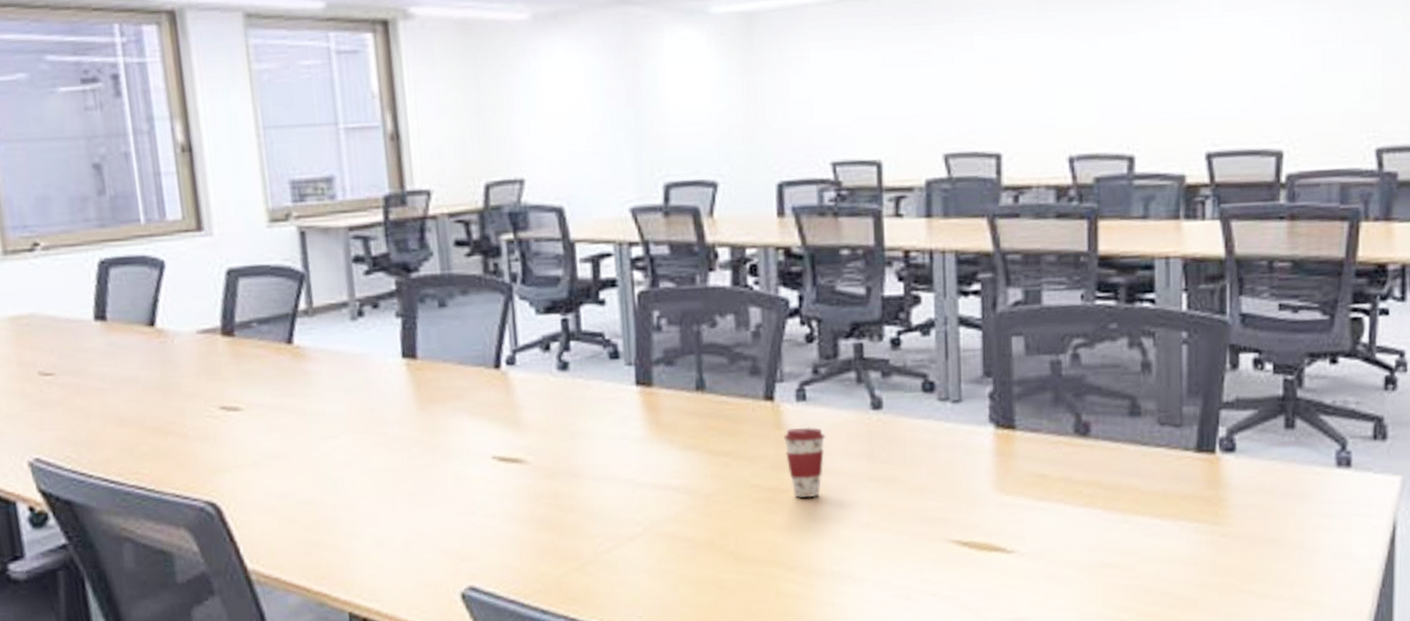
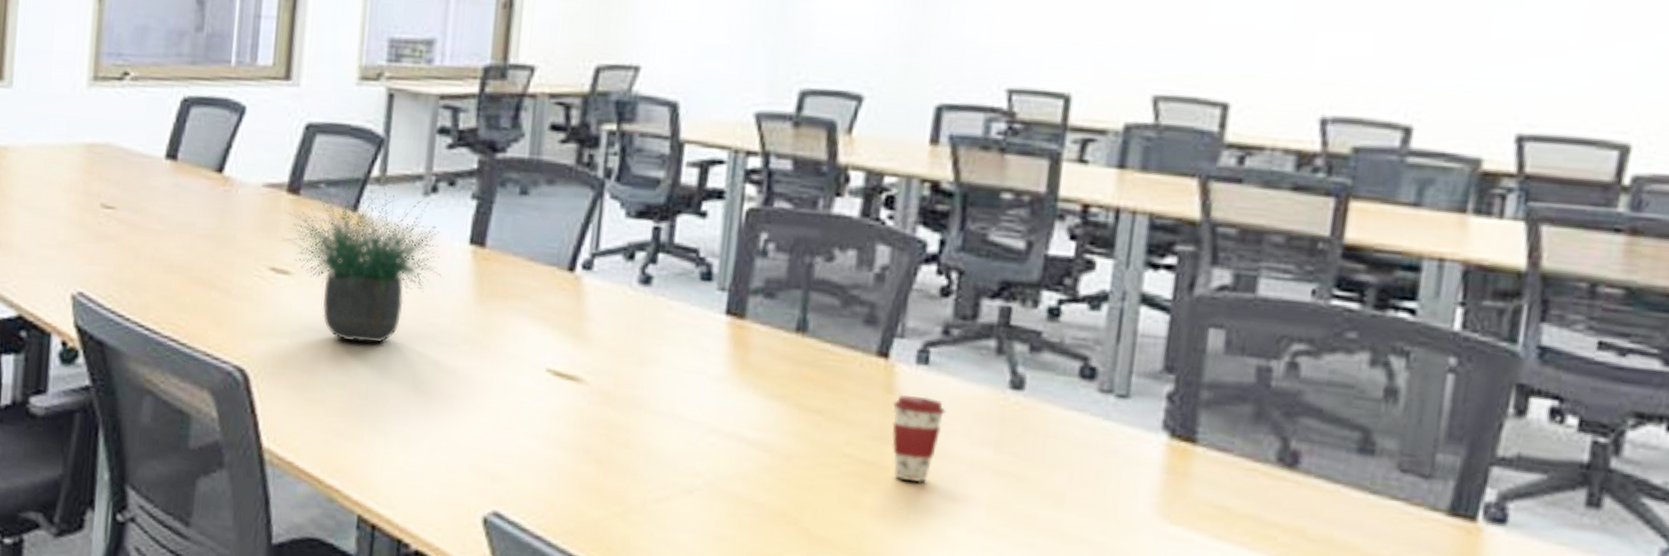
potted plant: none [225,299,382,462] -> present [281,165,441,344]

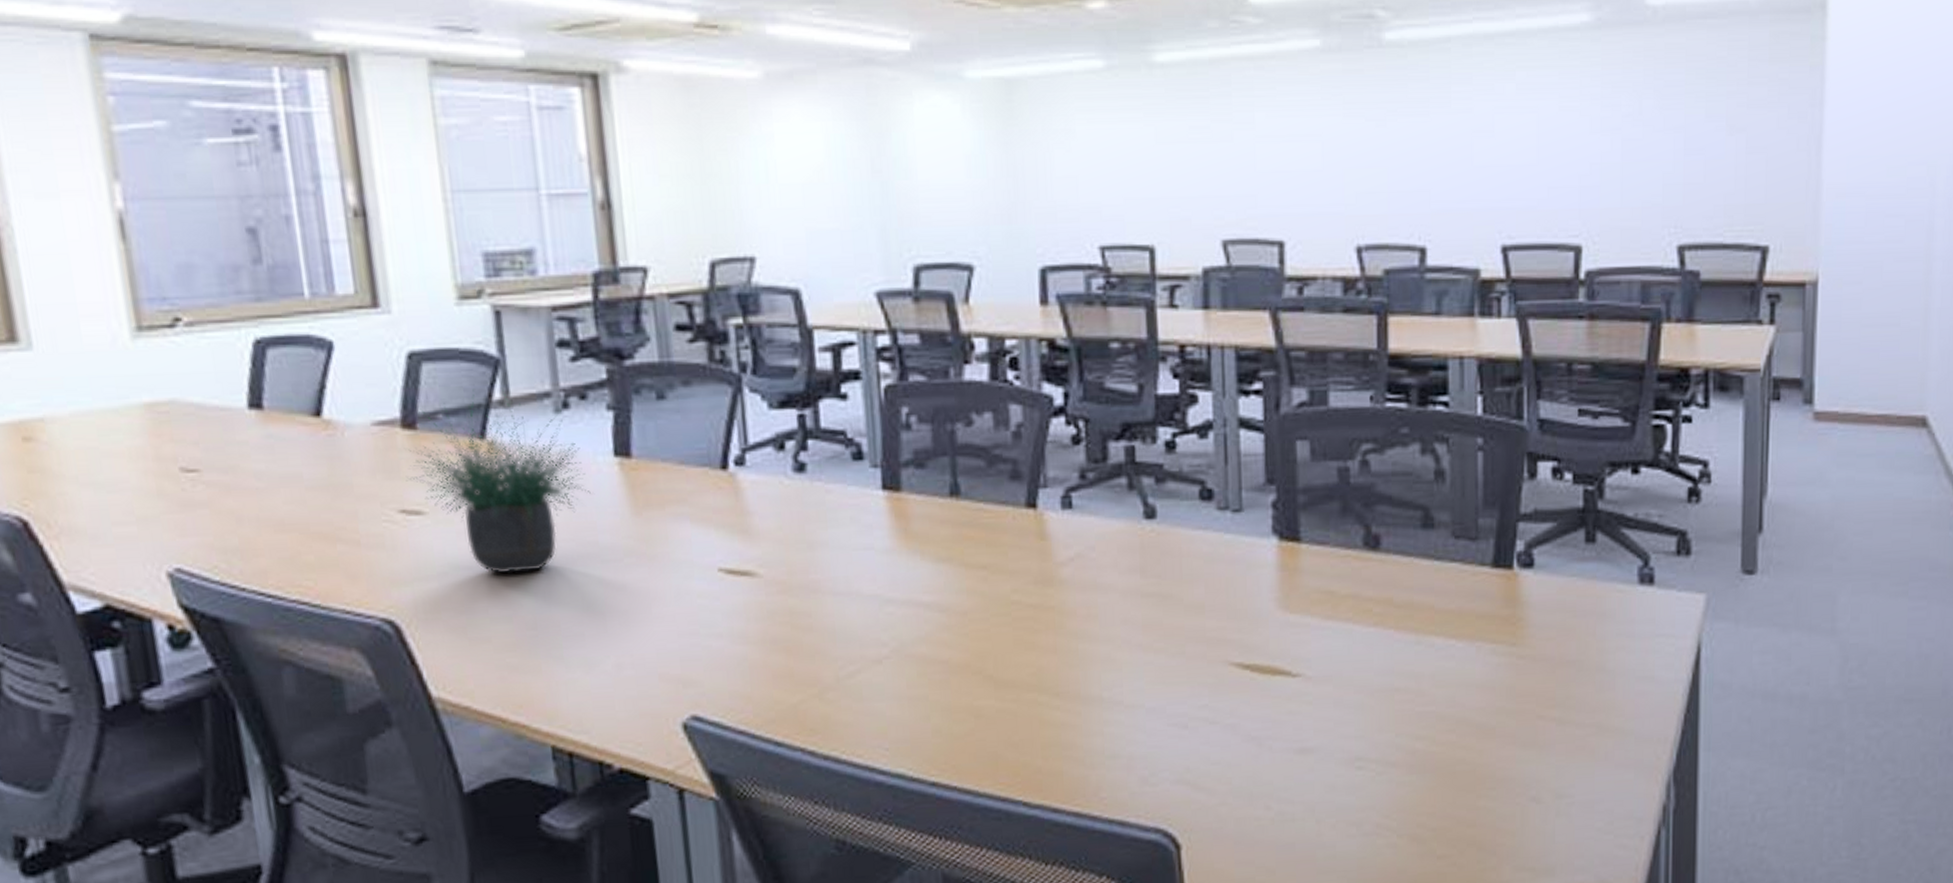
coffee cup: present [891,394,946,483] -> none [1047,537,1094,616]

